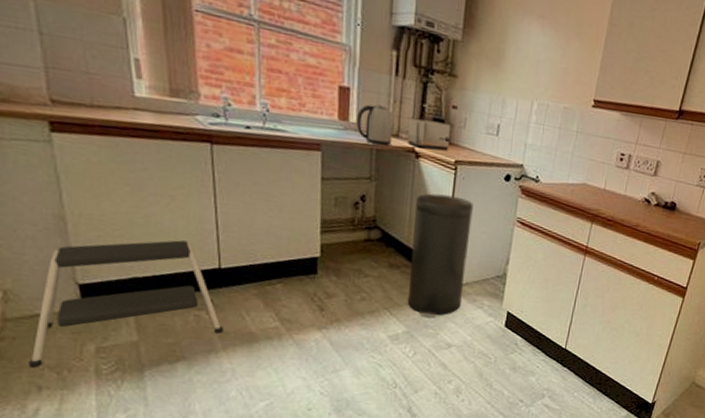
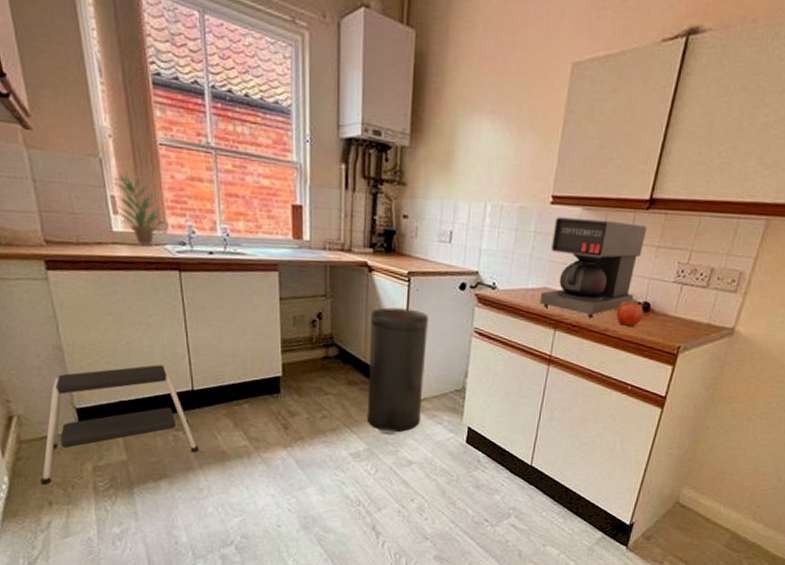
potted plant: none [136,34,193,116] -> present [111,171,161,247]
kettle: present [356,104,393,146] -> none [310,220,345,261]
toaster: present [406,117,451,150] -> none [359,230,403,262]
coffee maker: none [579,119,676,213] -> present [539,217,647,318]
fruit: none [646,199,671,223] -> present [616,300,644,326]

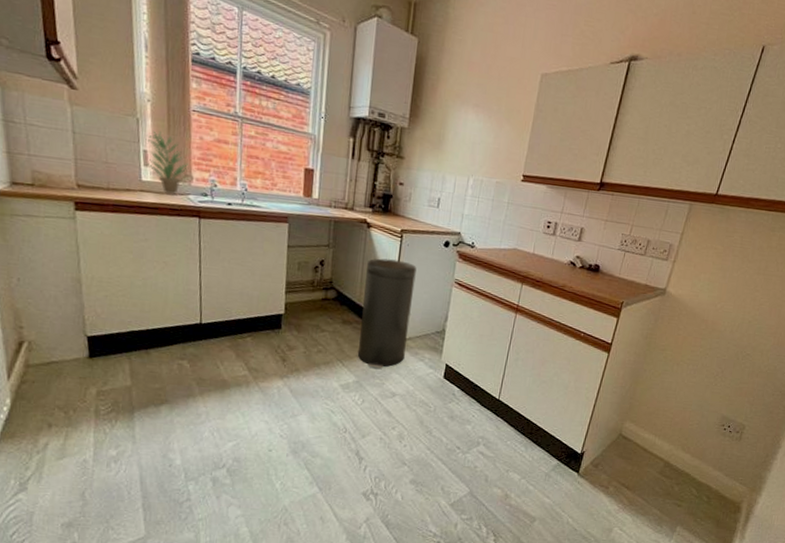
step stool: present [40,365,198,485] -> none [43,299,201,407]
coffee maker: present [539,217,647,318] -> none [510,192,598,275]
fruit: present [616,300,644,326] -> none [572,262,595,284]

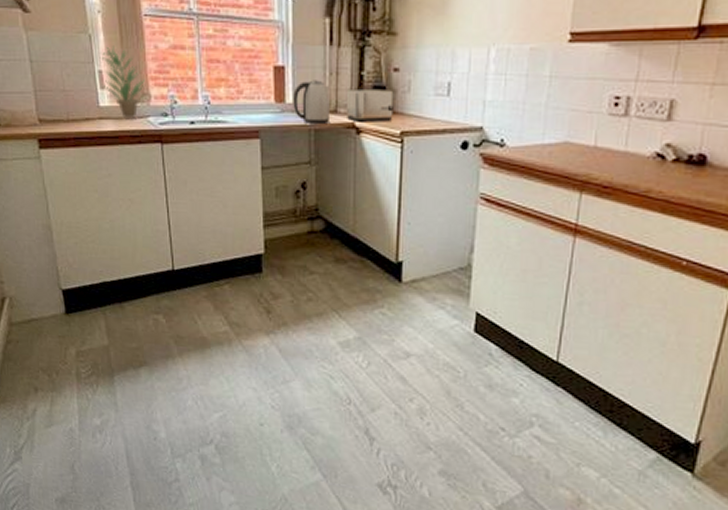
kettle: none [318,183,349,218] -> present [293,80,330,124]
pedal bin: present [357,258,417,369] -> none [356,173,425,320]
toaster: none [360,193,398,221] -> present [345,88,394,122]

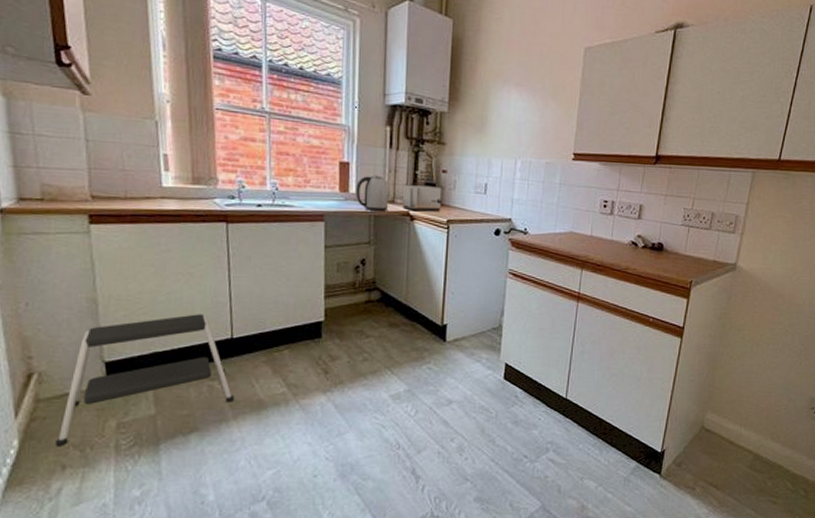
step stool: none [28,243,178,370] -> present [55,314,234,446]
potted plant: present [99,46,145,120] -> none [165,132,213,200]

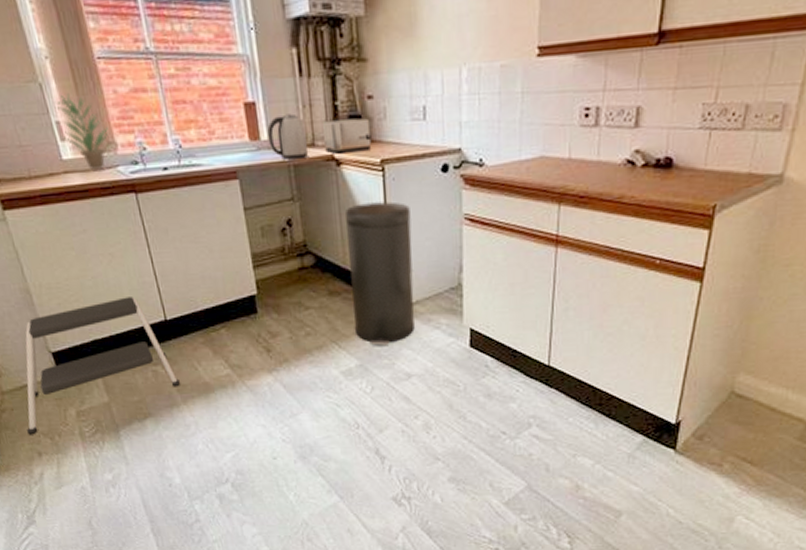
potted plant: none [165,132,213,200] -> present [54,93,108,171]
pedal bin: none [407,252,466,374] -> present [344,201,415,346]

